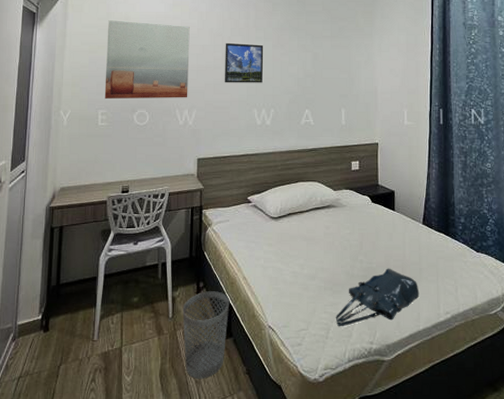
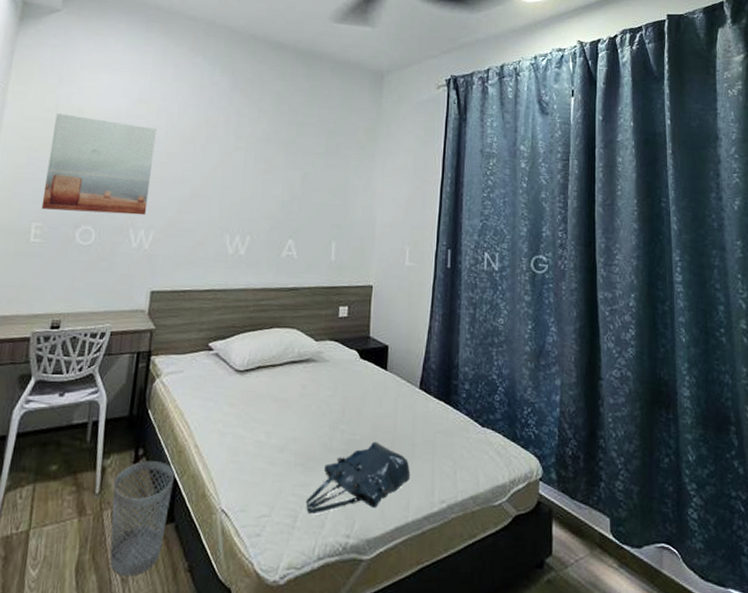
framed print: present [224,42,264,83] -> none [192,151,244,204]

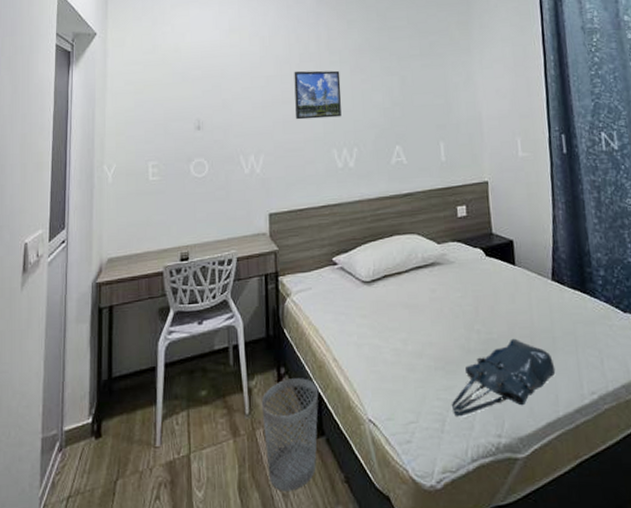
wall art: present [41,113,157,215] -> none [154,53,253,148]
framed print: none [192,151,244,204] -> present [294,70,342,120]

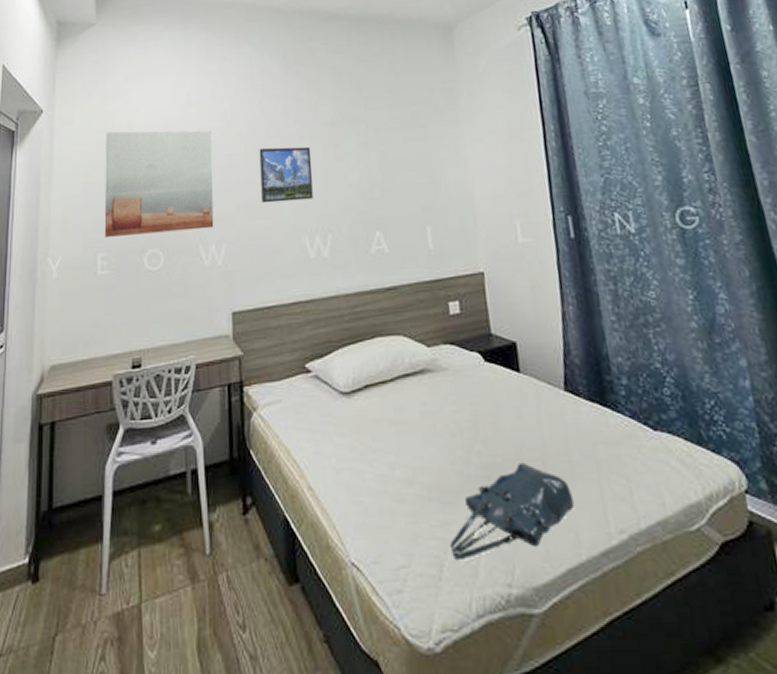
wall art: none [154,53,253,148] -> present [104,130,214,237]
wastebasket: present [261,378,319,491] -> none [224,510,292,653]

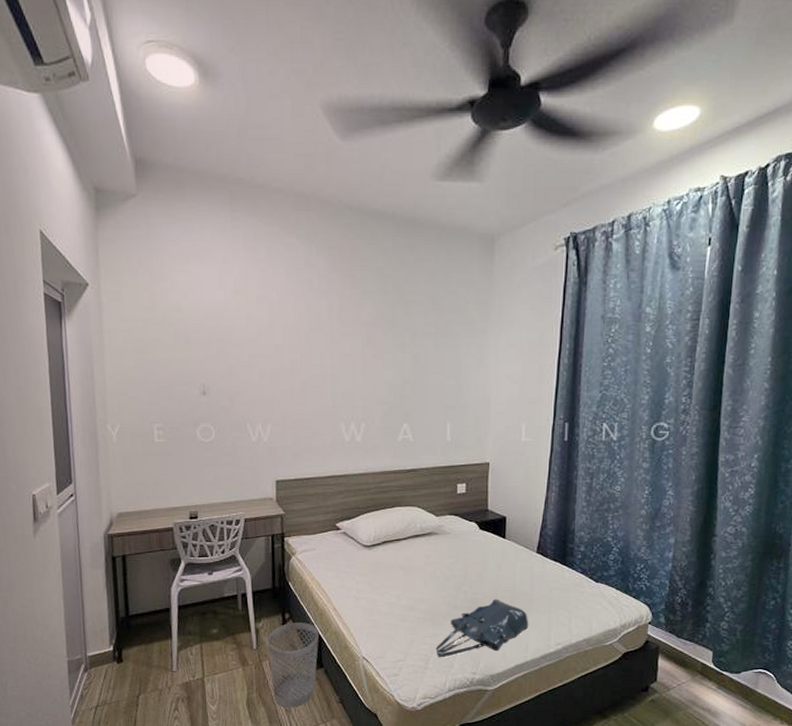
wall art: present [104,130,214,237] -> none [154,312,261,410]
wastebasket: none [224,510,292,653] -> present [267,622,319,708]
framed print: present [259,146,313,204] -> none [303,341,352,392]

